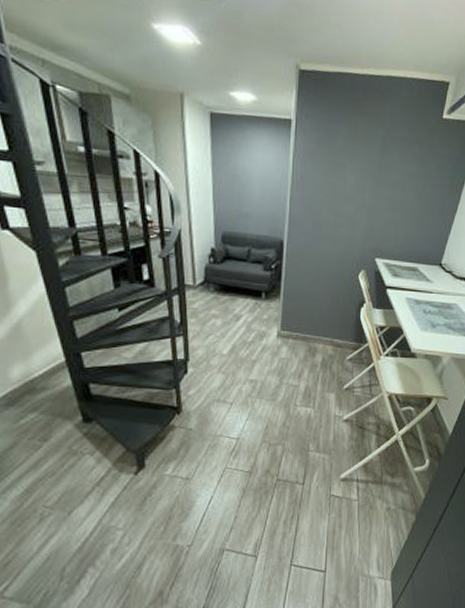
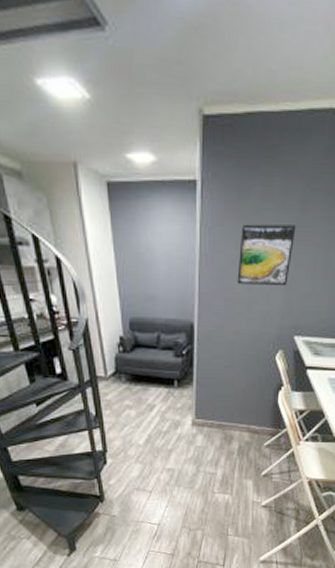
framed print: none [325,159,378,214] -> present [237,224,296,286]

